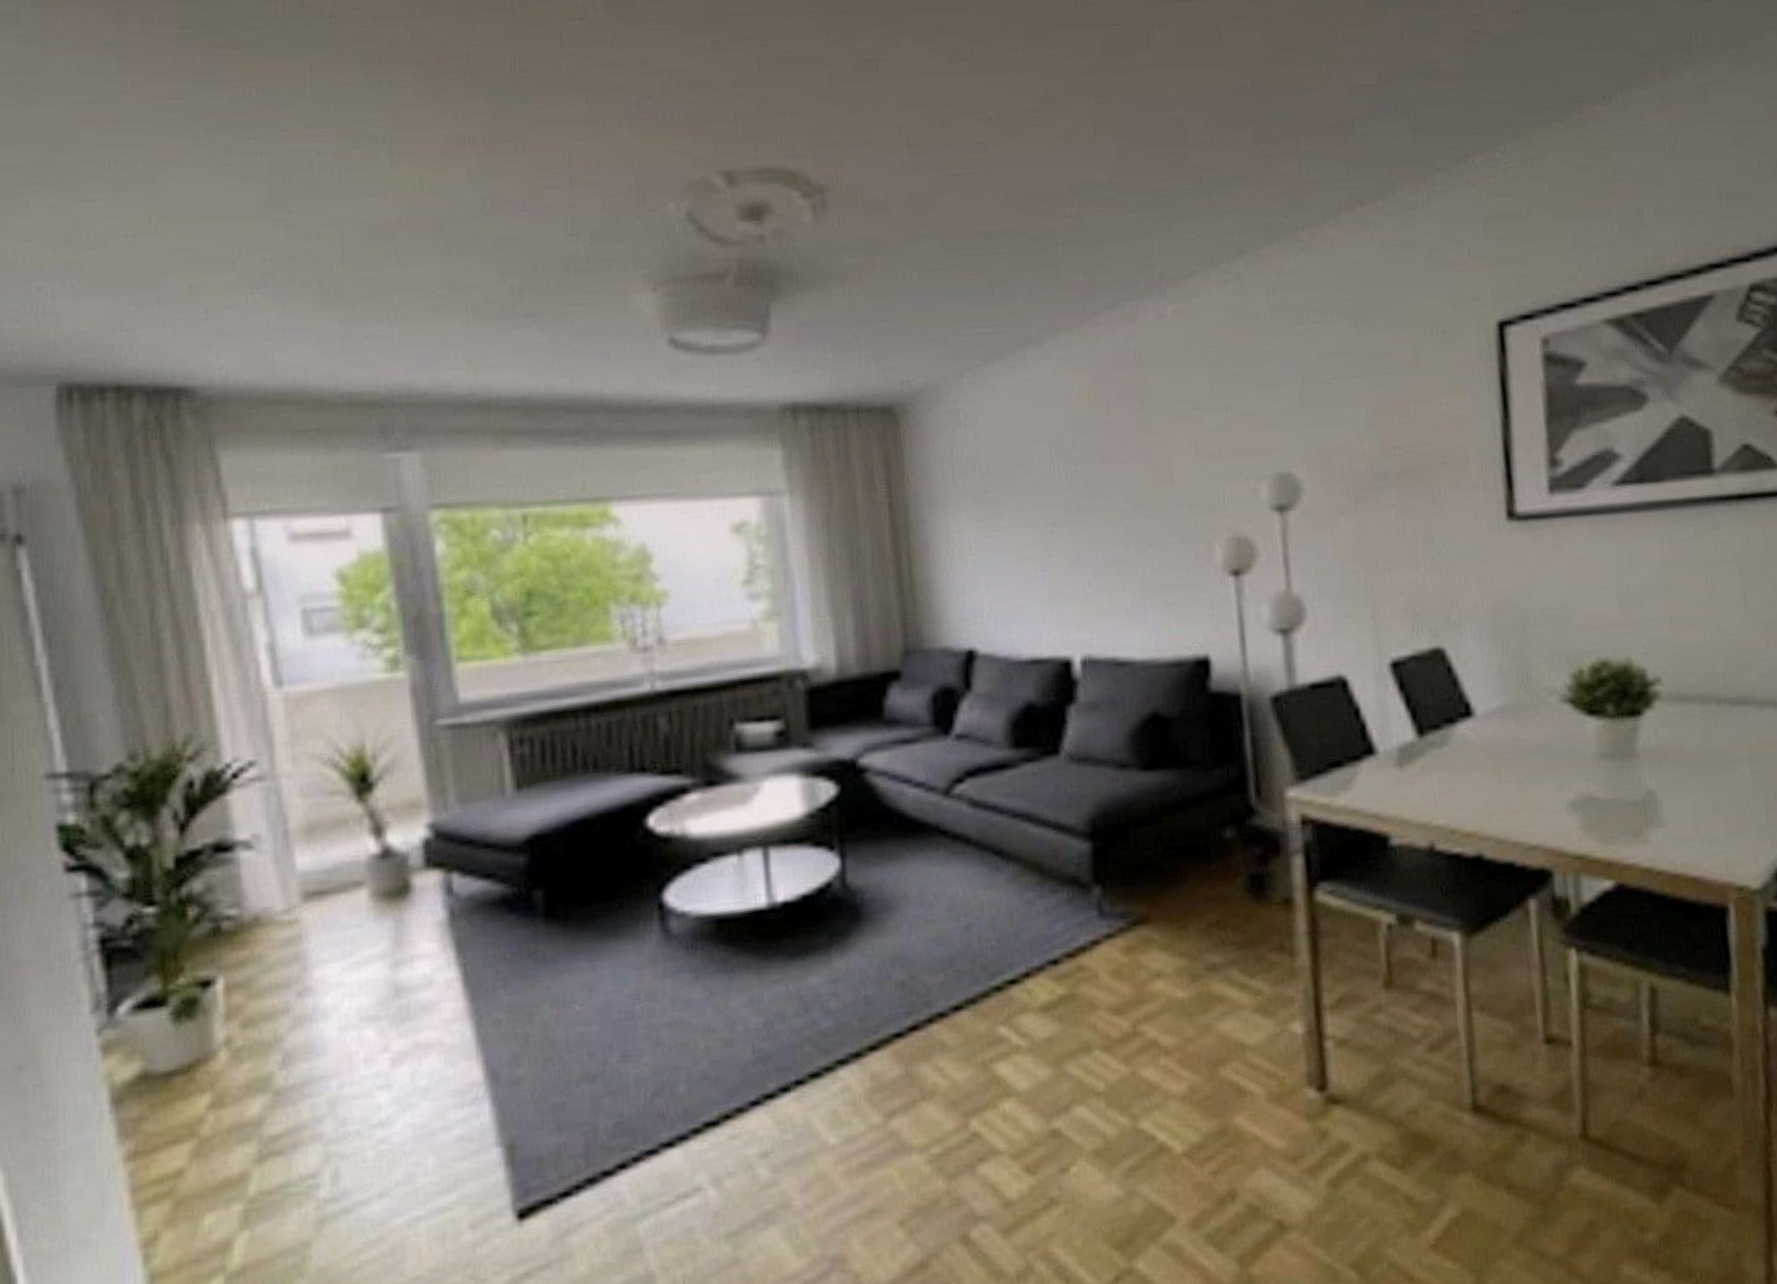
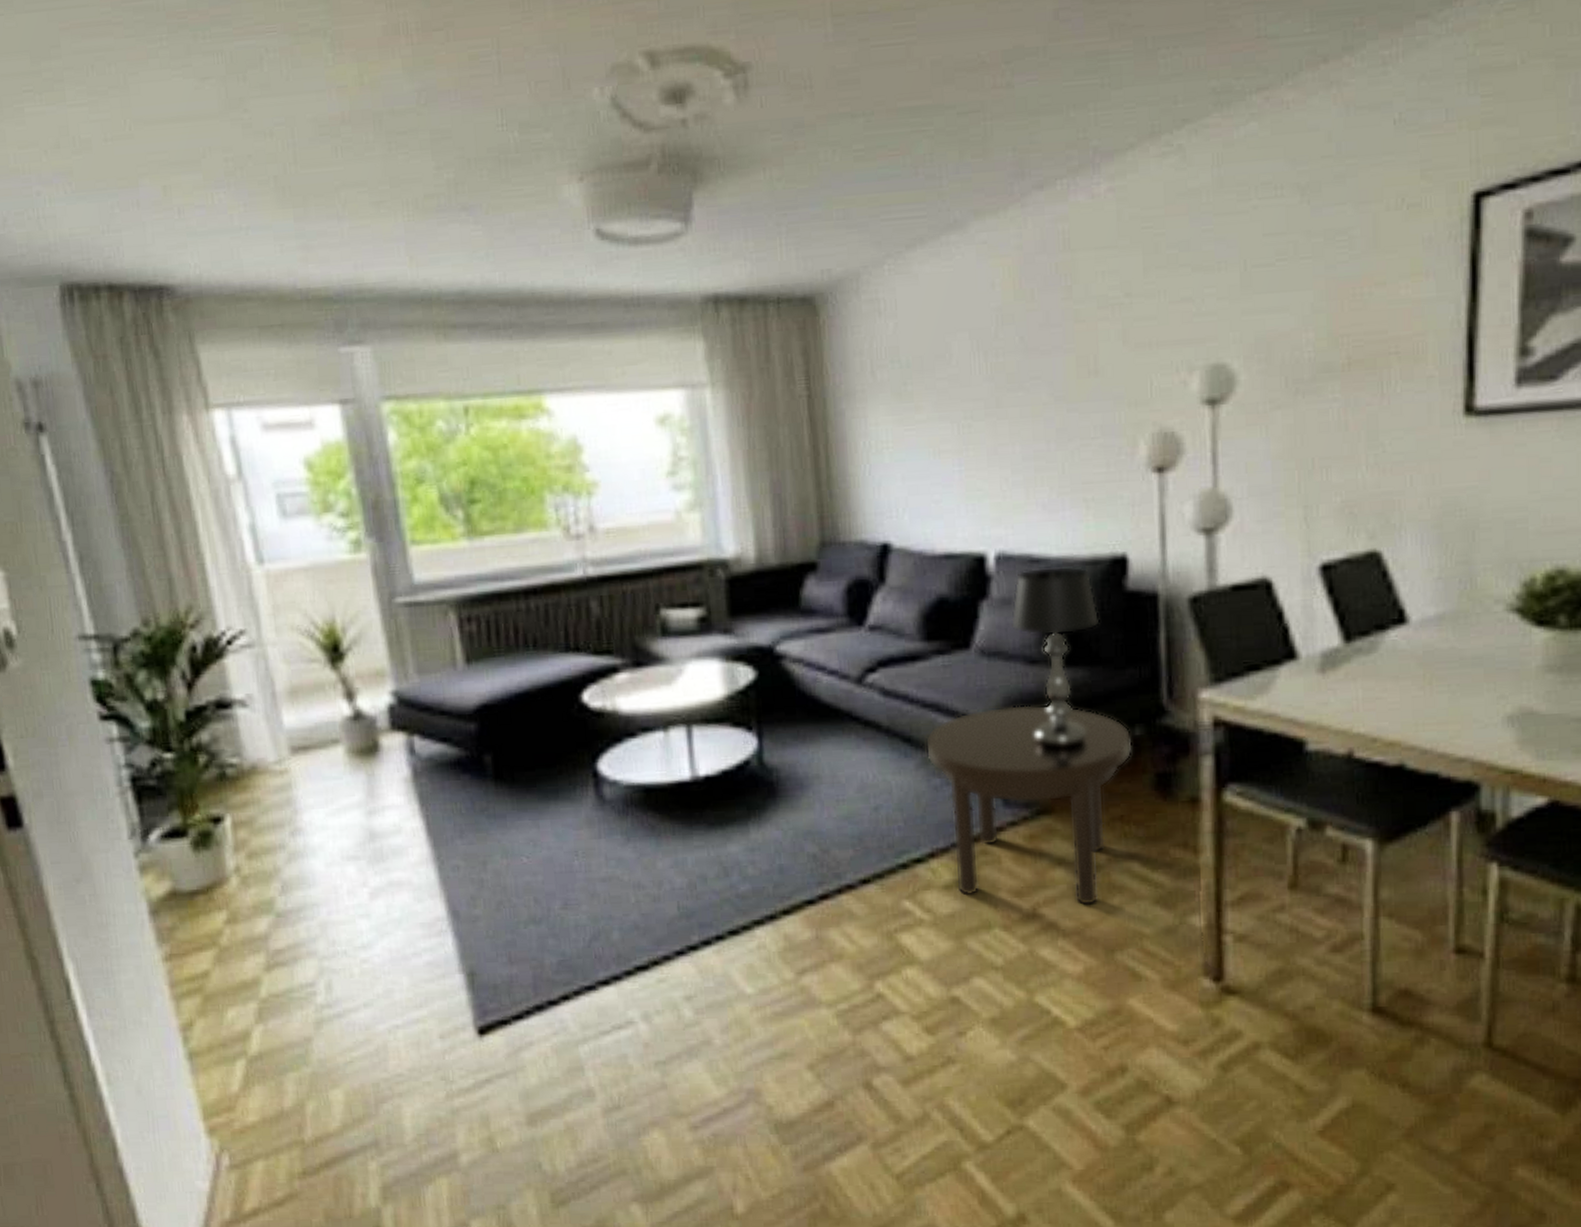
side table: none [1016,809,1225,1020] -> present [925,704,1133,906]
table lamp: none [1098,668,1187,854] -> present [1010,565,1100,748]

